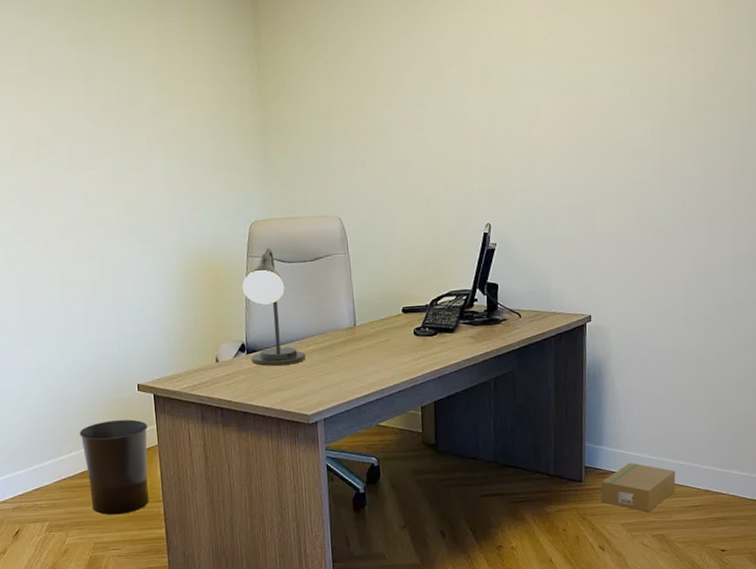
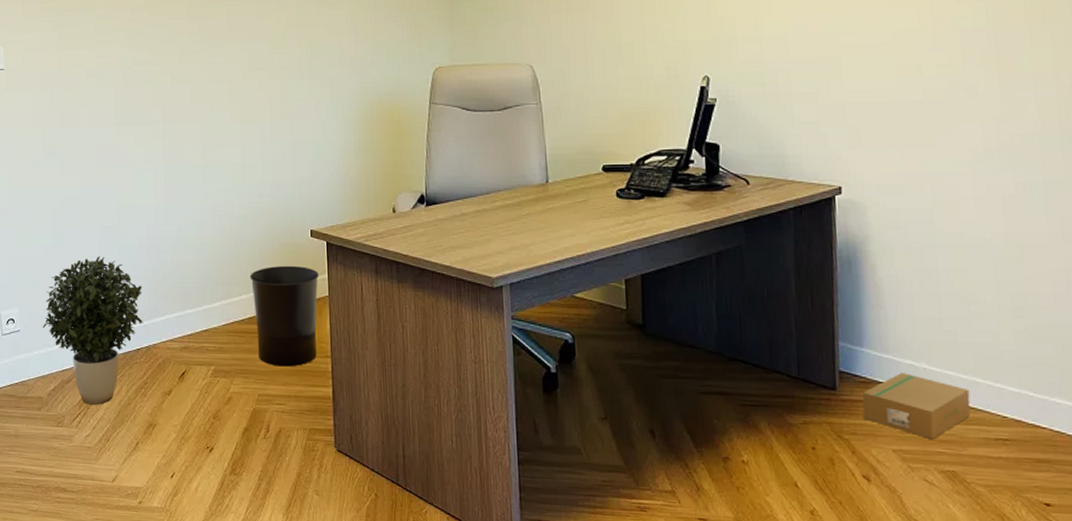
desk lamp: present [241,247,305,366] -> none [423,94,490,221]

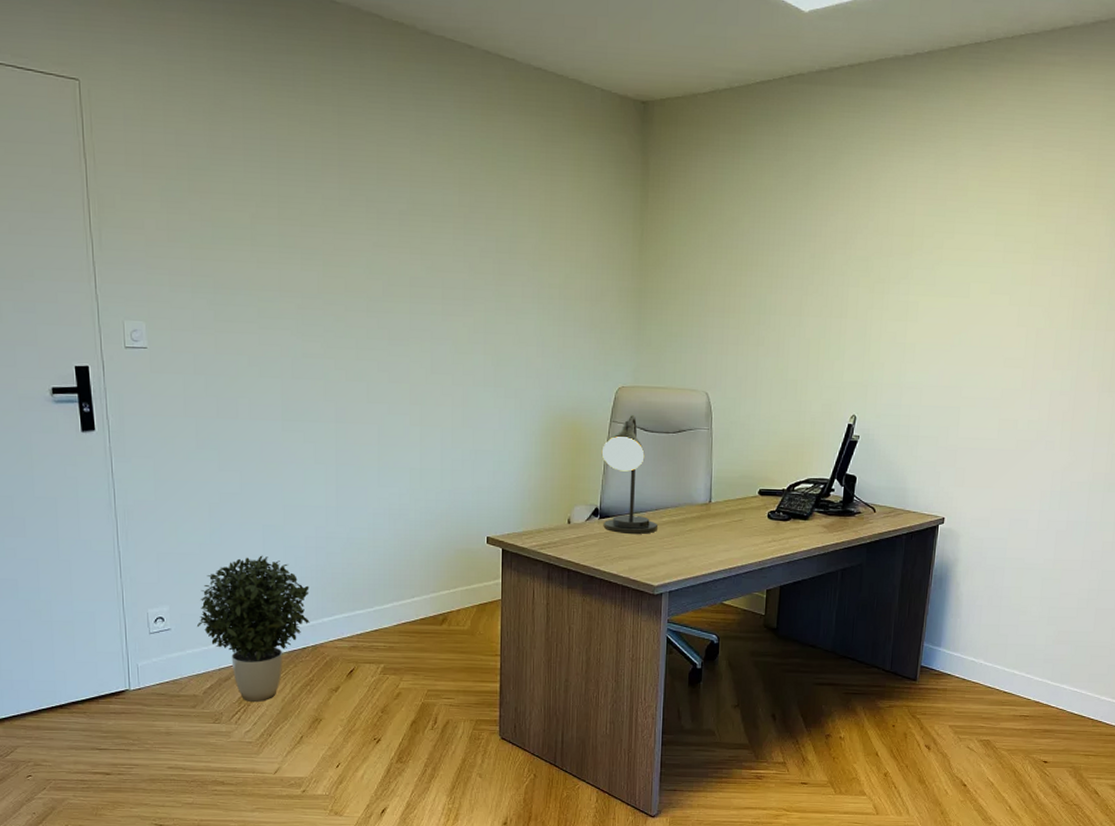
waste bin: present [250,265,319,367] -> none [423,570,493,664]
desk lamp: none [423,94,490,221] -> present [601,414,657,534]
box: present [862,373,971,439] -> none [933,667,1009,716]

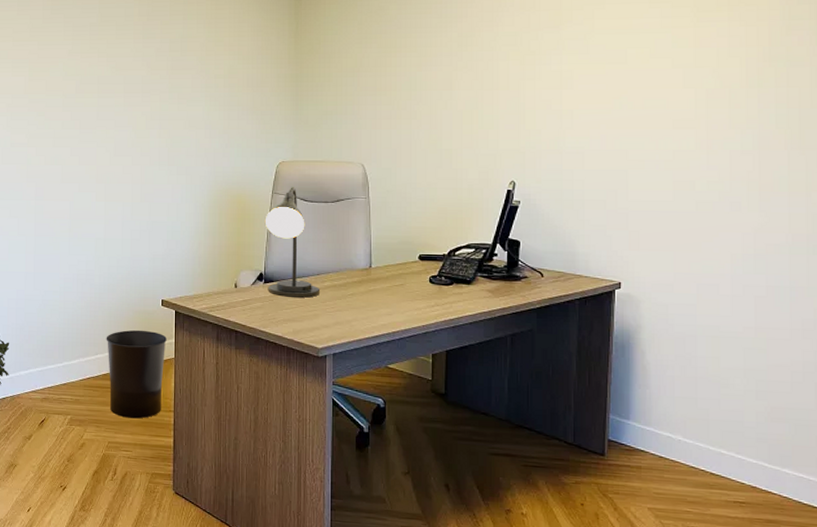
waste bin: none [423,570,493,664] -> present [106,330,167,419]

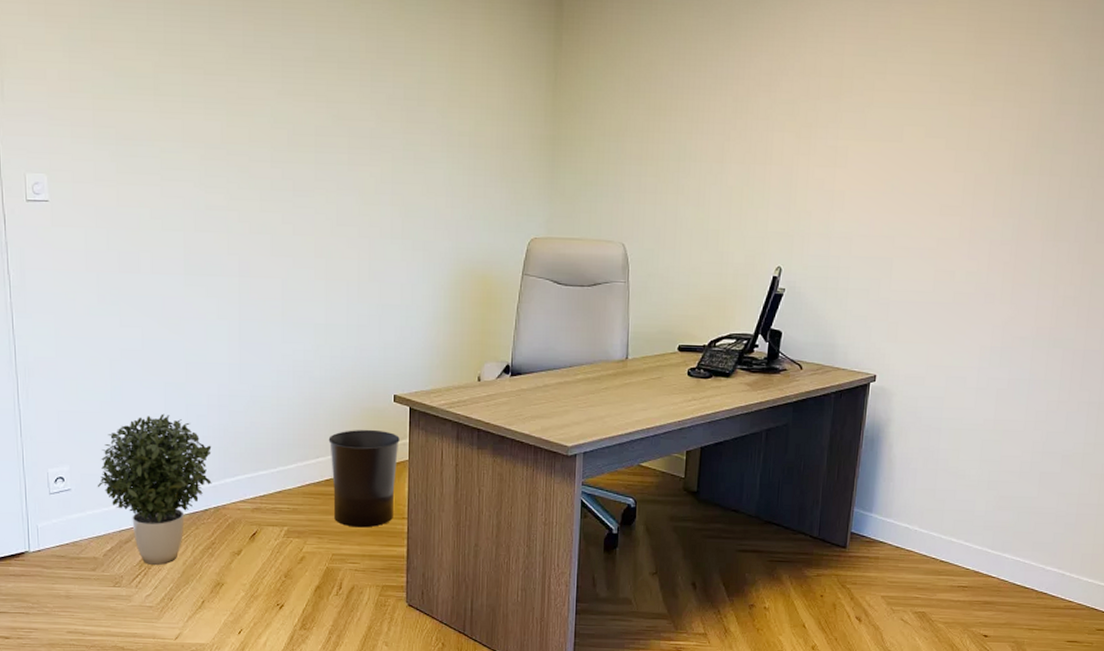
desk lamp: present [265,186,319,298] -> none [513,266,571,392]

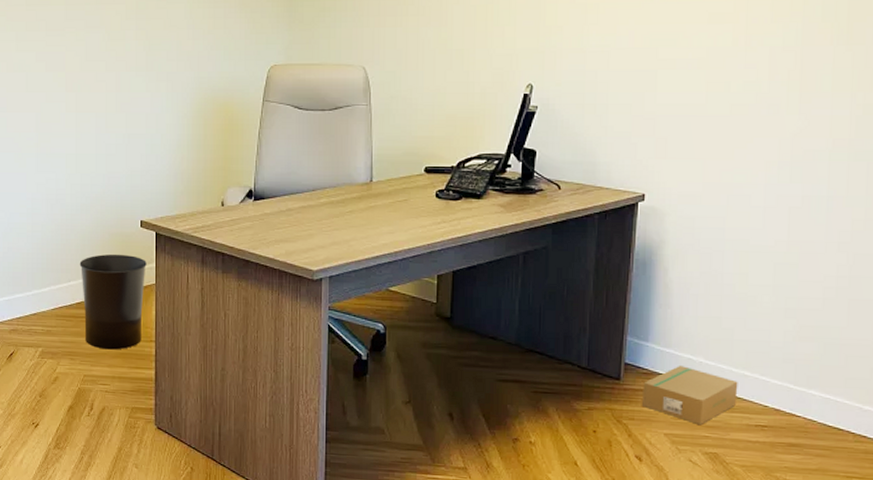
box: none [864,534,946,587] -> present [642,366,738,424]

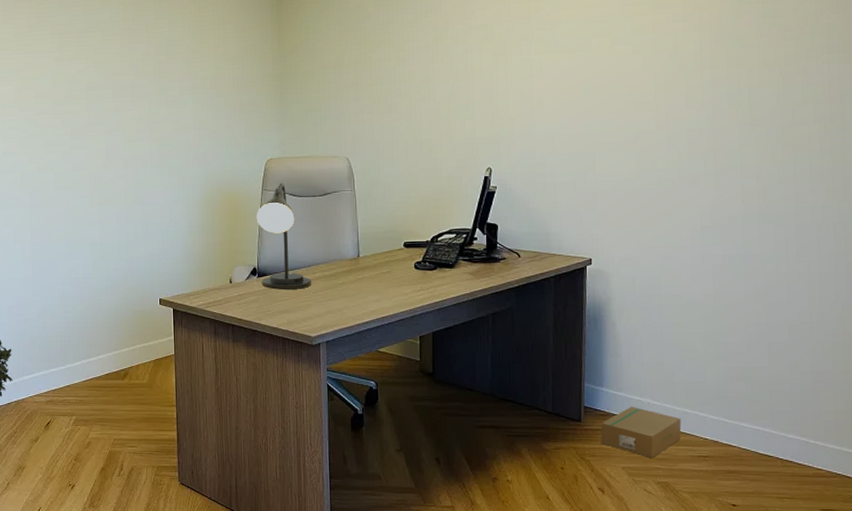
waste bin: present [79,254,147,350] -> none [106,329,166,415]
desk lamp: none [254,92,315,216] -> present [256,182,311,290]

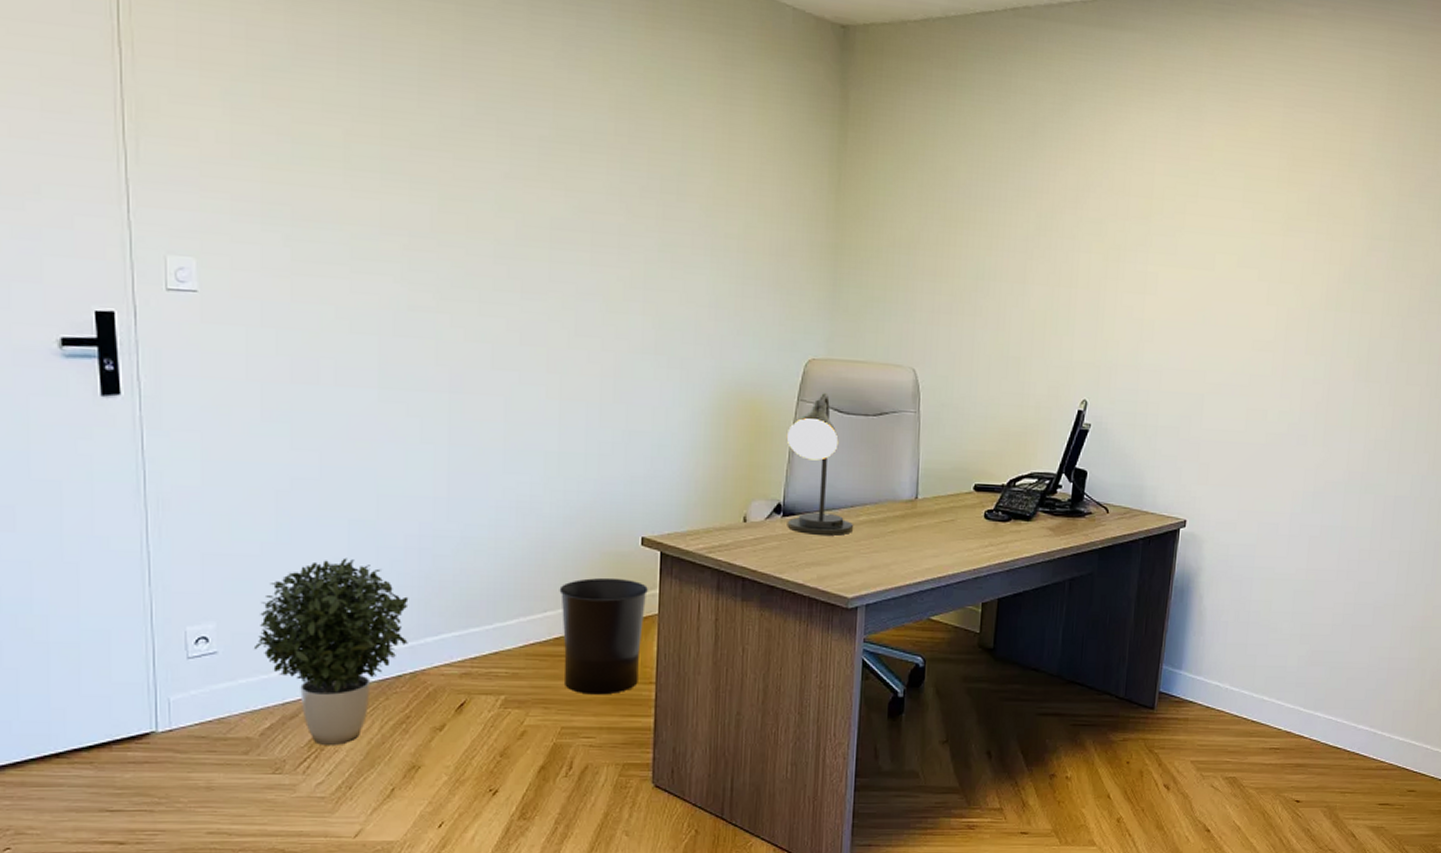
waste bin: none [106,329,166,415] -> present [559,577,648,695]
box: present [601,407,682,457] -> none [1173,693,1257,750]

